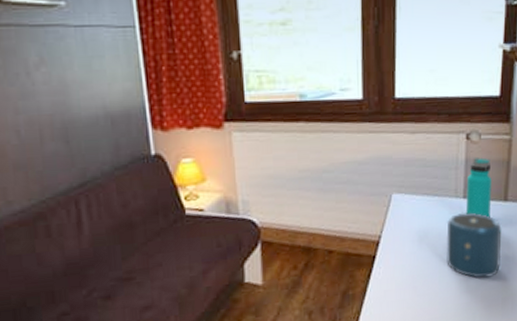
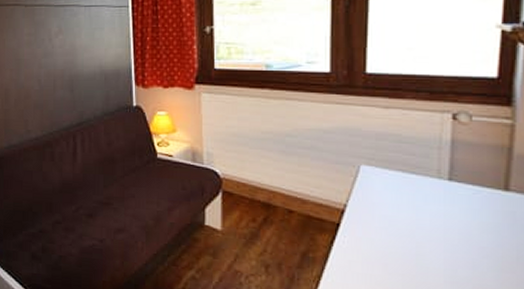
speaker: present [446,212,502,279] -> none [426,194,501,272]
water bottle: present [466,157,492,218] -> none [452,140,487,206]

